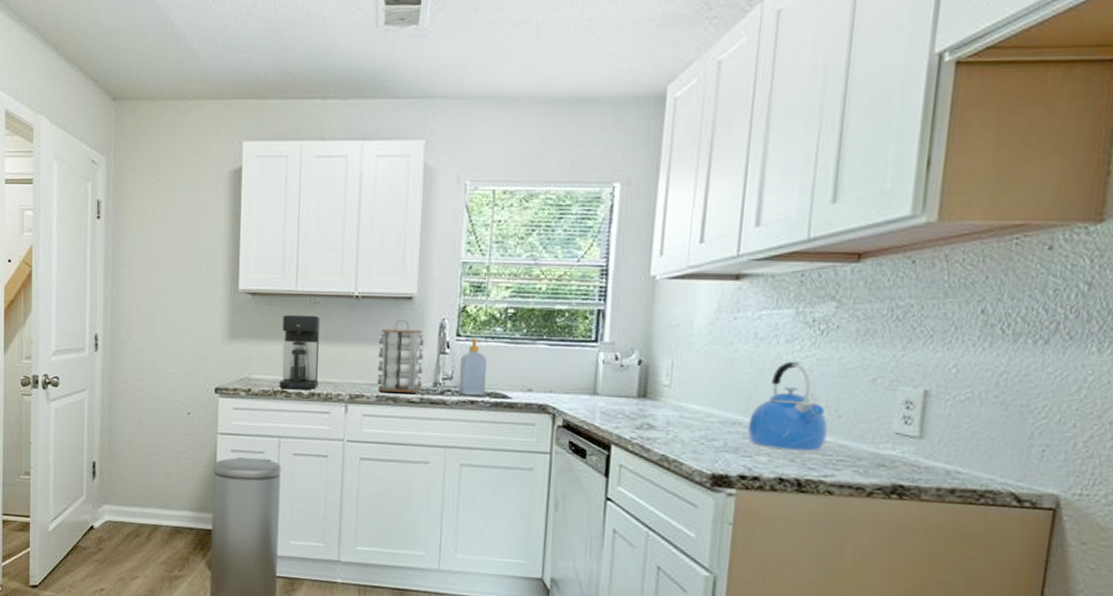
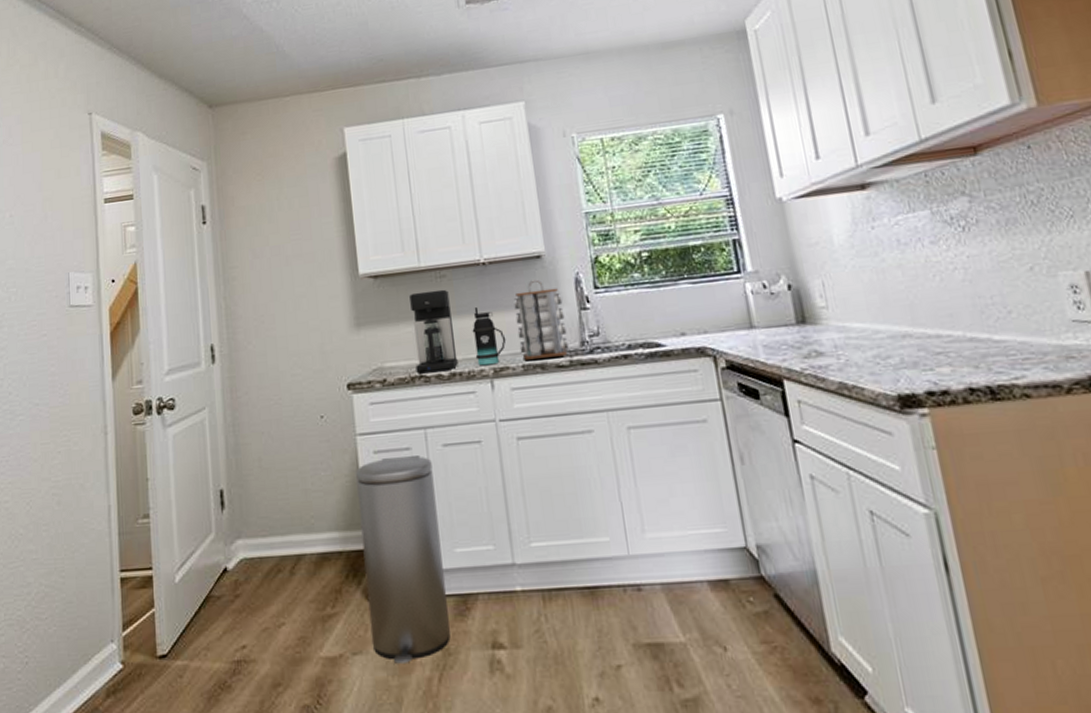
bottle: none [335,337,366,391] -> present [472,307,506,366]
soap bottle: present [458,339,487,396] -> none [603,288,638,351]
kettle: present [747,361,828,451] -> none [918,262,1005,357]

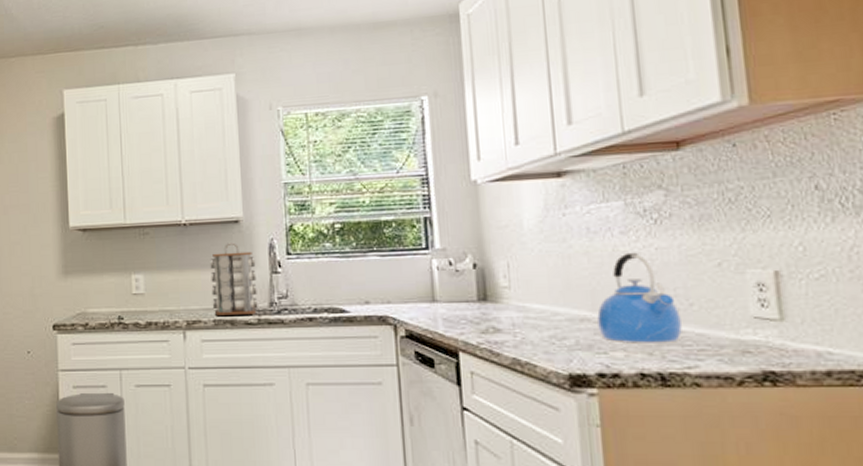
coffee maker: present [409,289,458,374] -> none [114,245,155,321]
bottle: present [472,307,506,366] -> none [169,264,201,318]
kettle: none [918,262,1005,357] -> present [597,252,682,343]

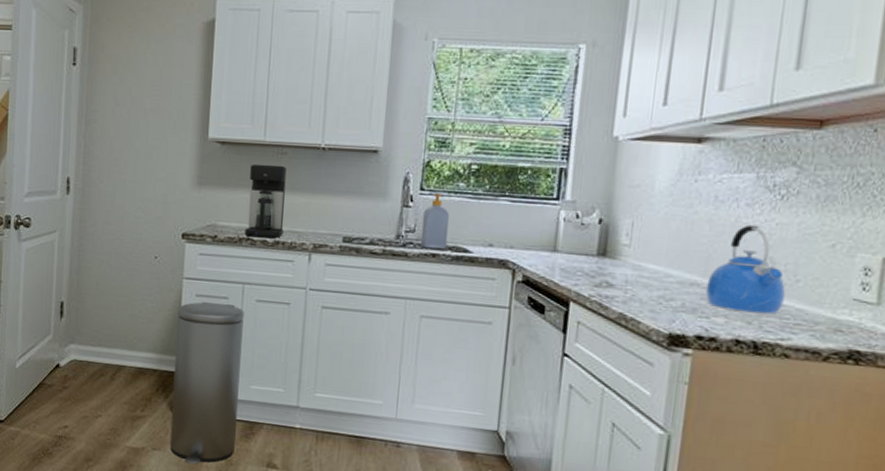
coffee maker: none [114,245,155,321] -> present [244,164,287,239]
spice rack: present [210,241,258,317] -> none [340,170,389,246]
soap bottle: none [293,256,323,313] -> present [420,193,449,250]

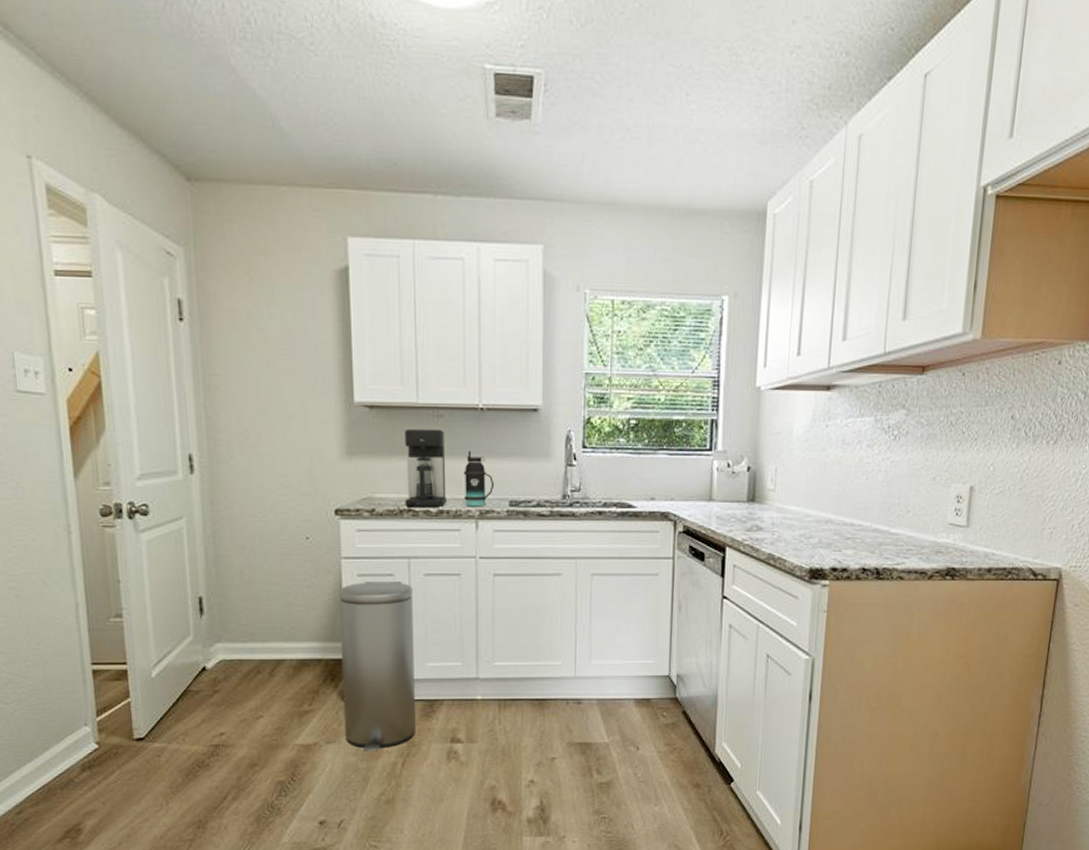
bottle: none [299,187,330,241] -> present [463,451,495,507]
soap bottle: present [420,193,449,250] -> none [586,450,613,507]
kettle: present [705,224,786,315] -> none [838,464,899,543]

